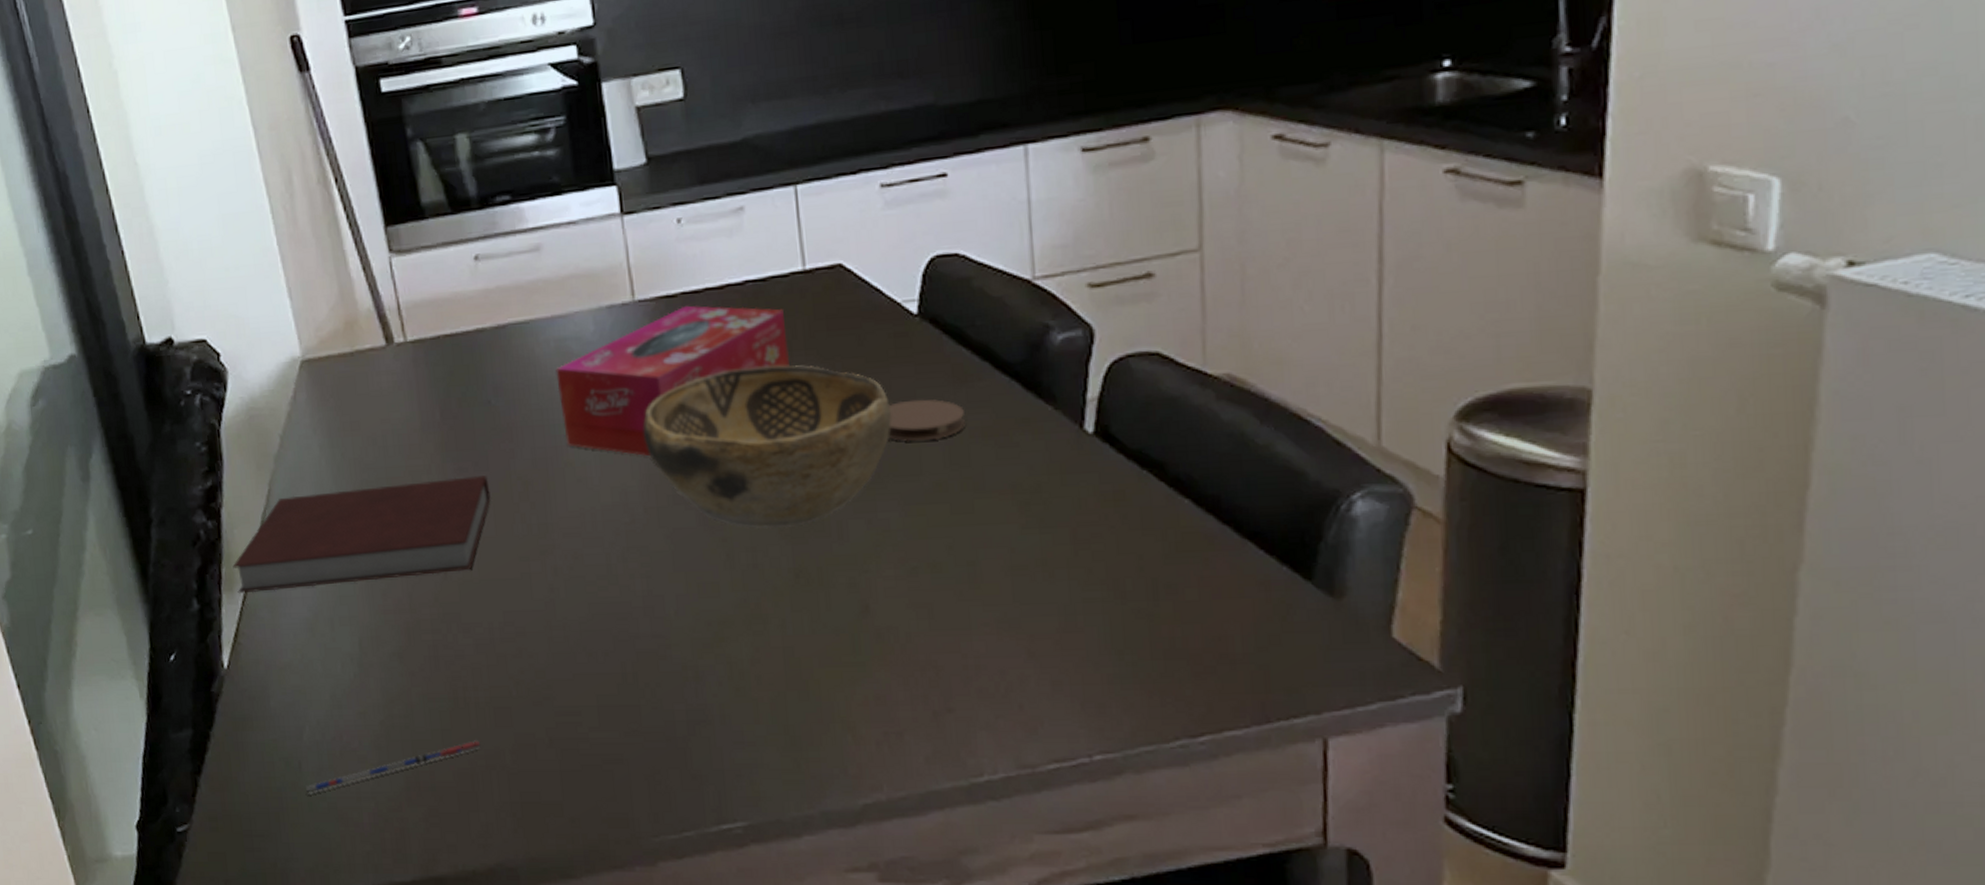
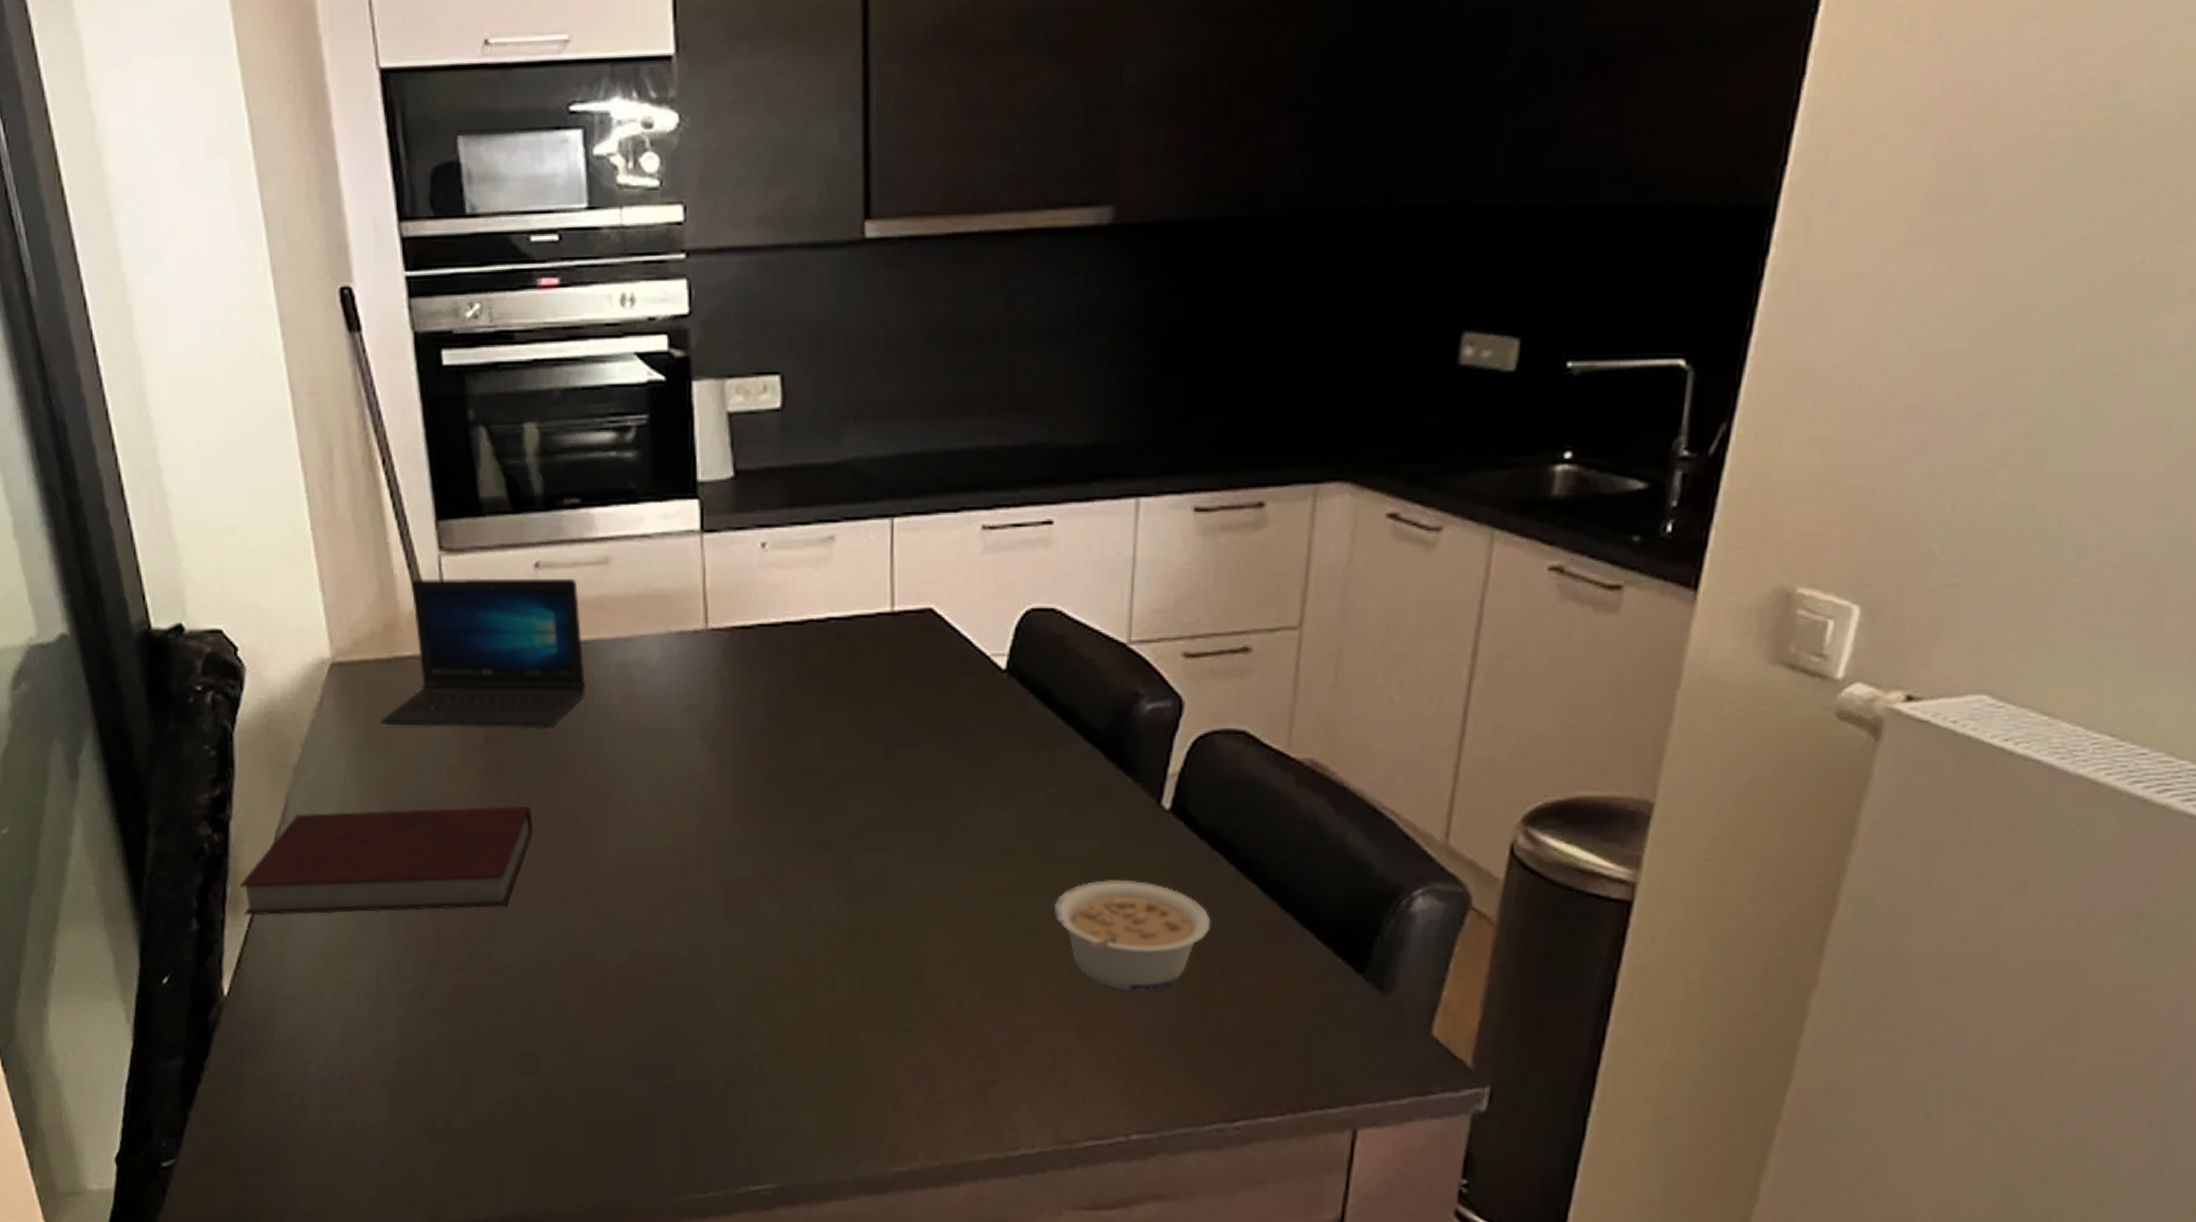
pen: present [306,740,481,794] -> none [308,1087,503,1134]
laptop: none [348,267,528,413] -> present [381,578,585,728]
tissue box: present [556,305,790,457] -> none [615,639,868,799]
decorative bowl: present [643,365,892,529] -> none [704,712,967,886]
coaster: present [888,399,965,442] -> none [961,760,1042,805]
legume: none [989,503,1149,613] -> present [1053,879,1211,992]

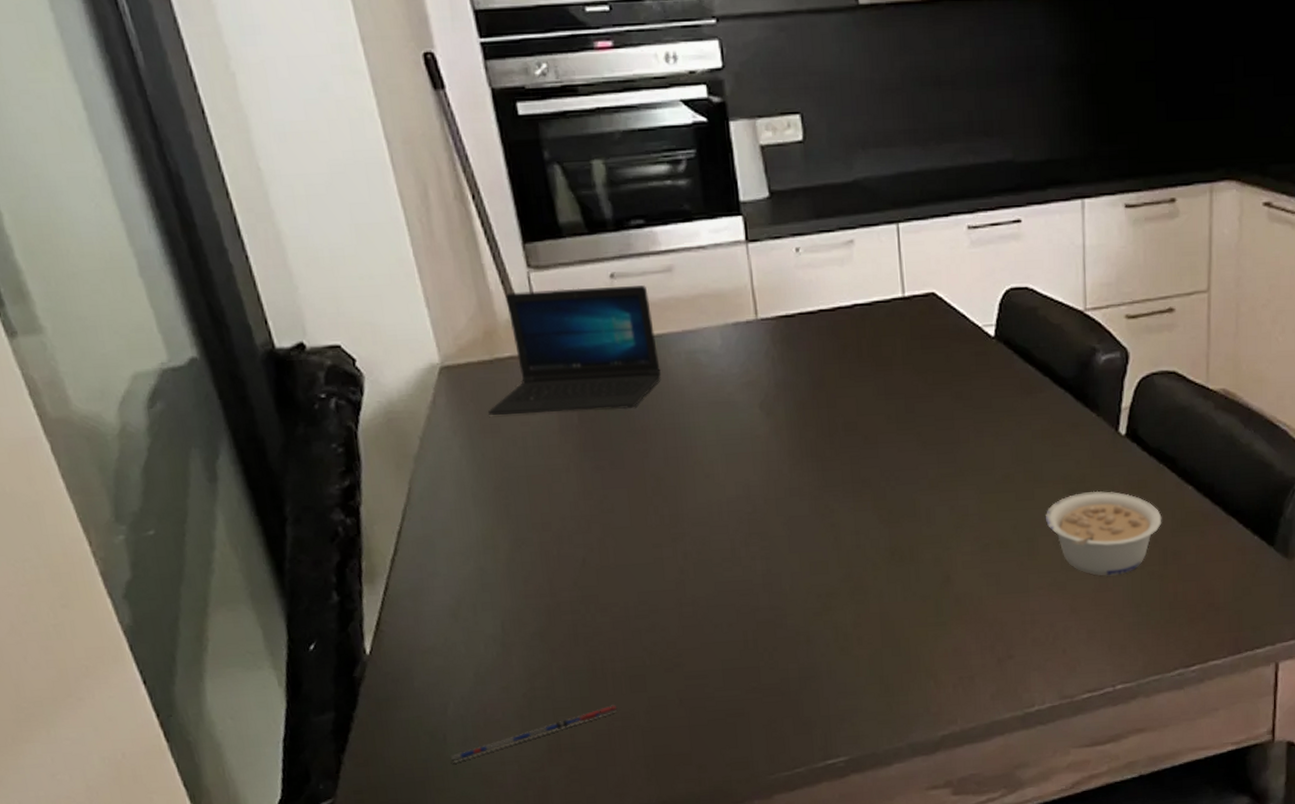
notebook: present [239,806,535,916] -> none [373,473,627,585]
pen: none [308,1087,503,1134] -> present [451,705,618,763]

